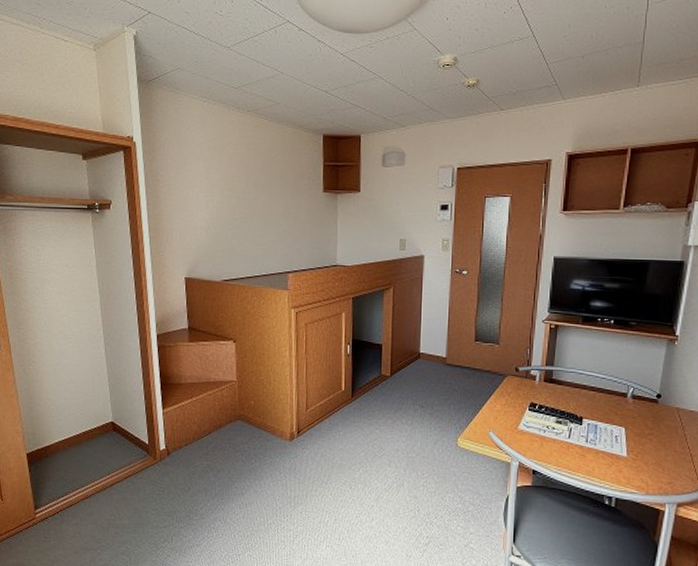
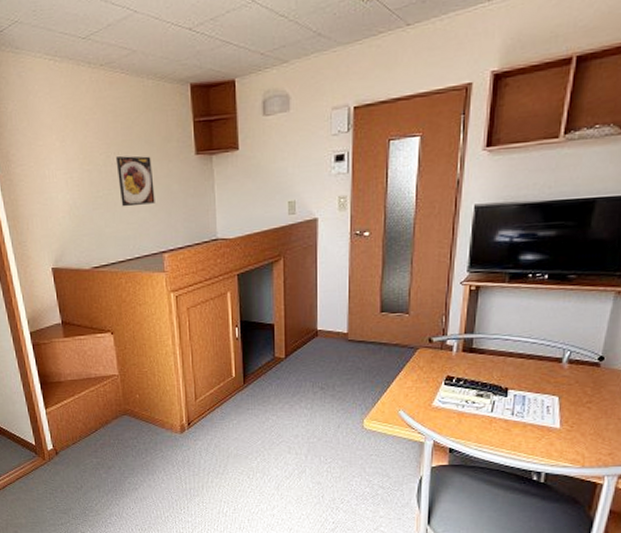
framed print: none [253,187,285,230] -> present [115,156,155,207]

